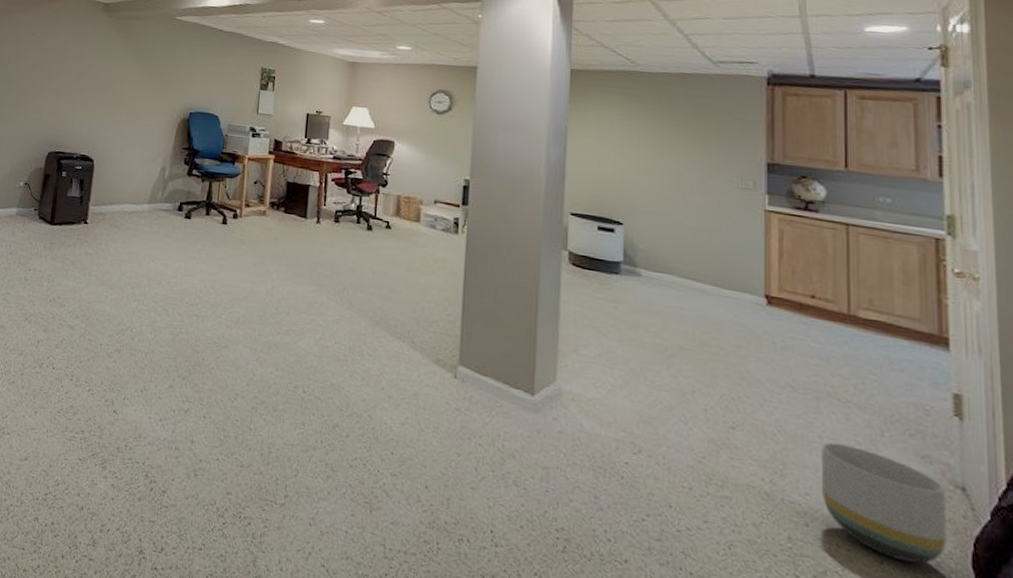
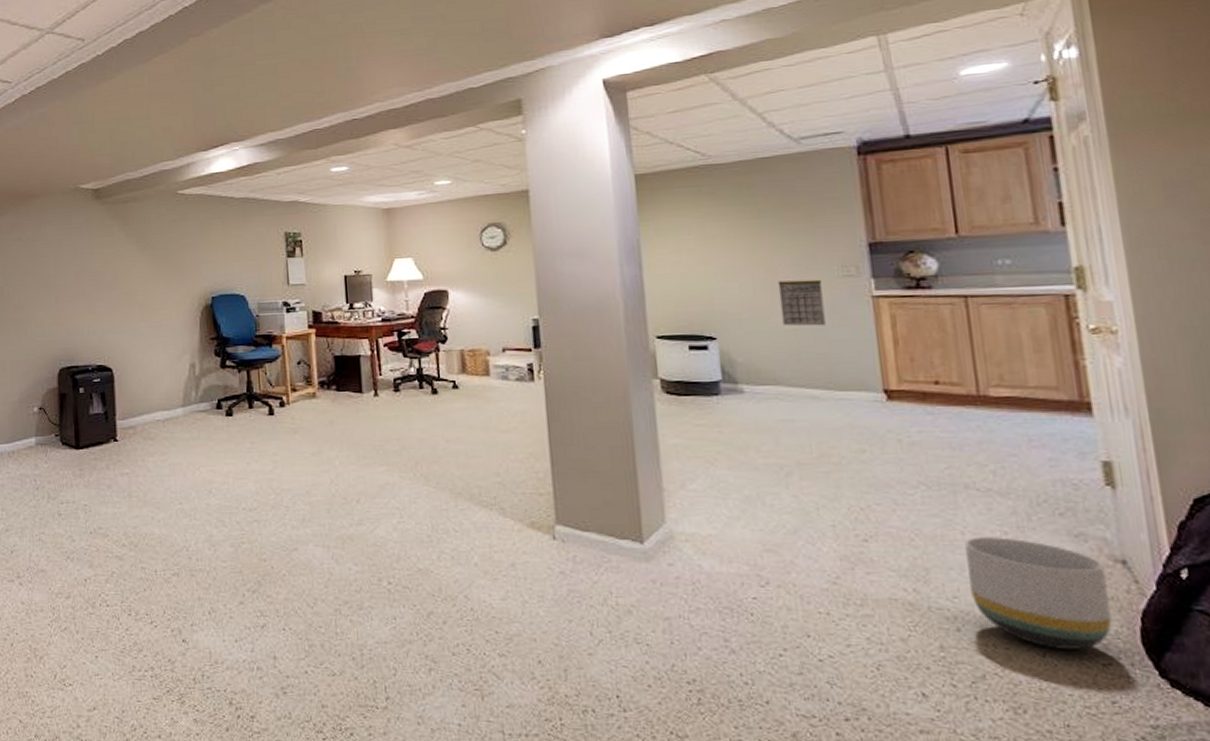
calendar: none [683,183,721,229] -> present [777,279,826,326]

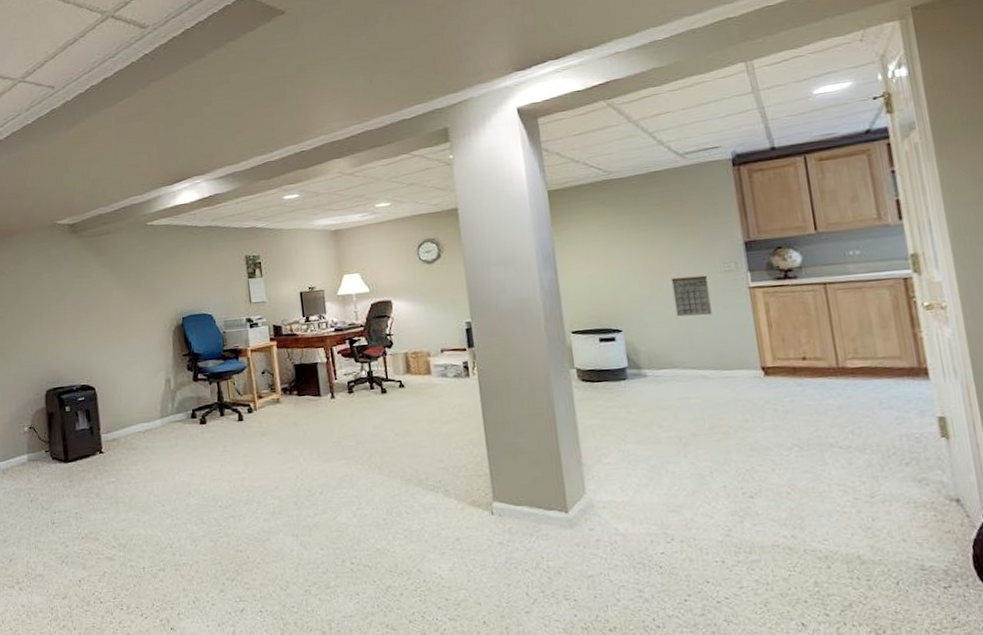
planter: present [965,537,1112,650] -> none [831,486,950,578]

